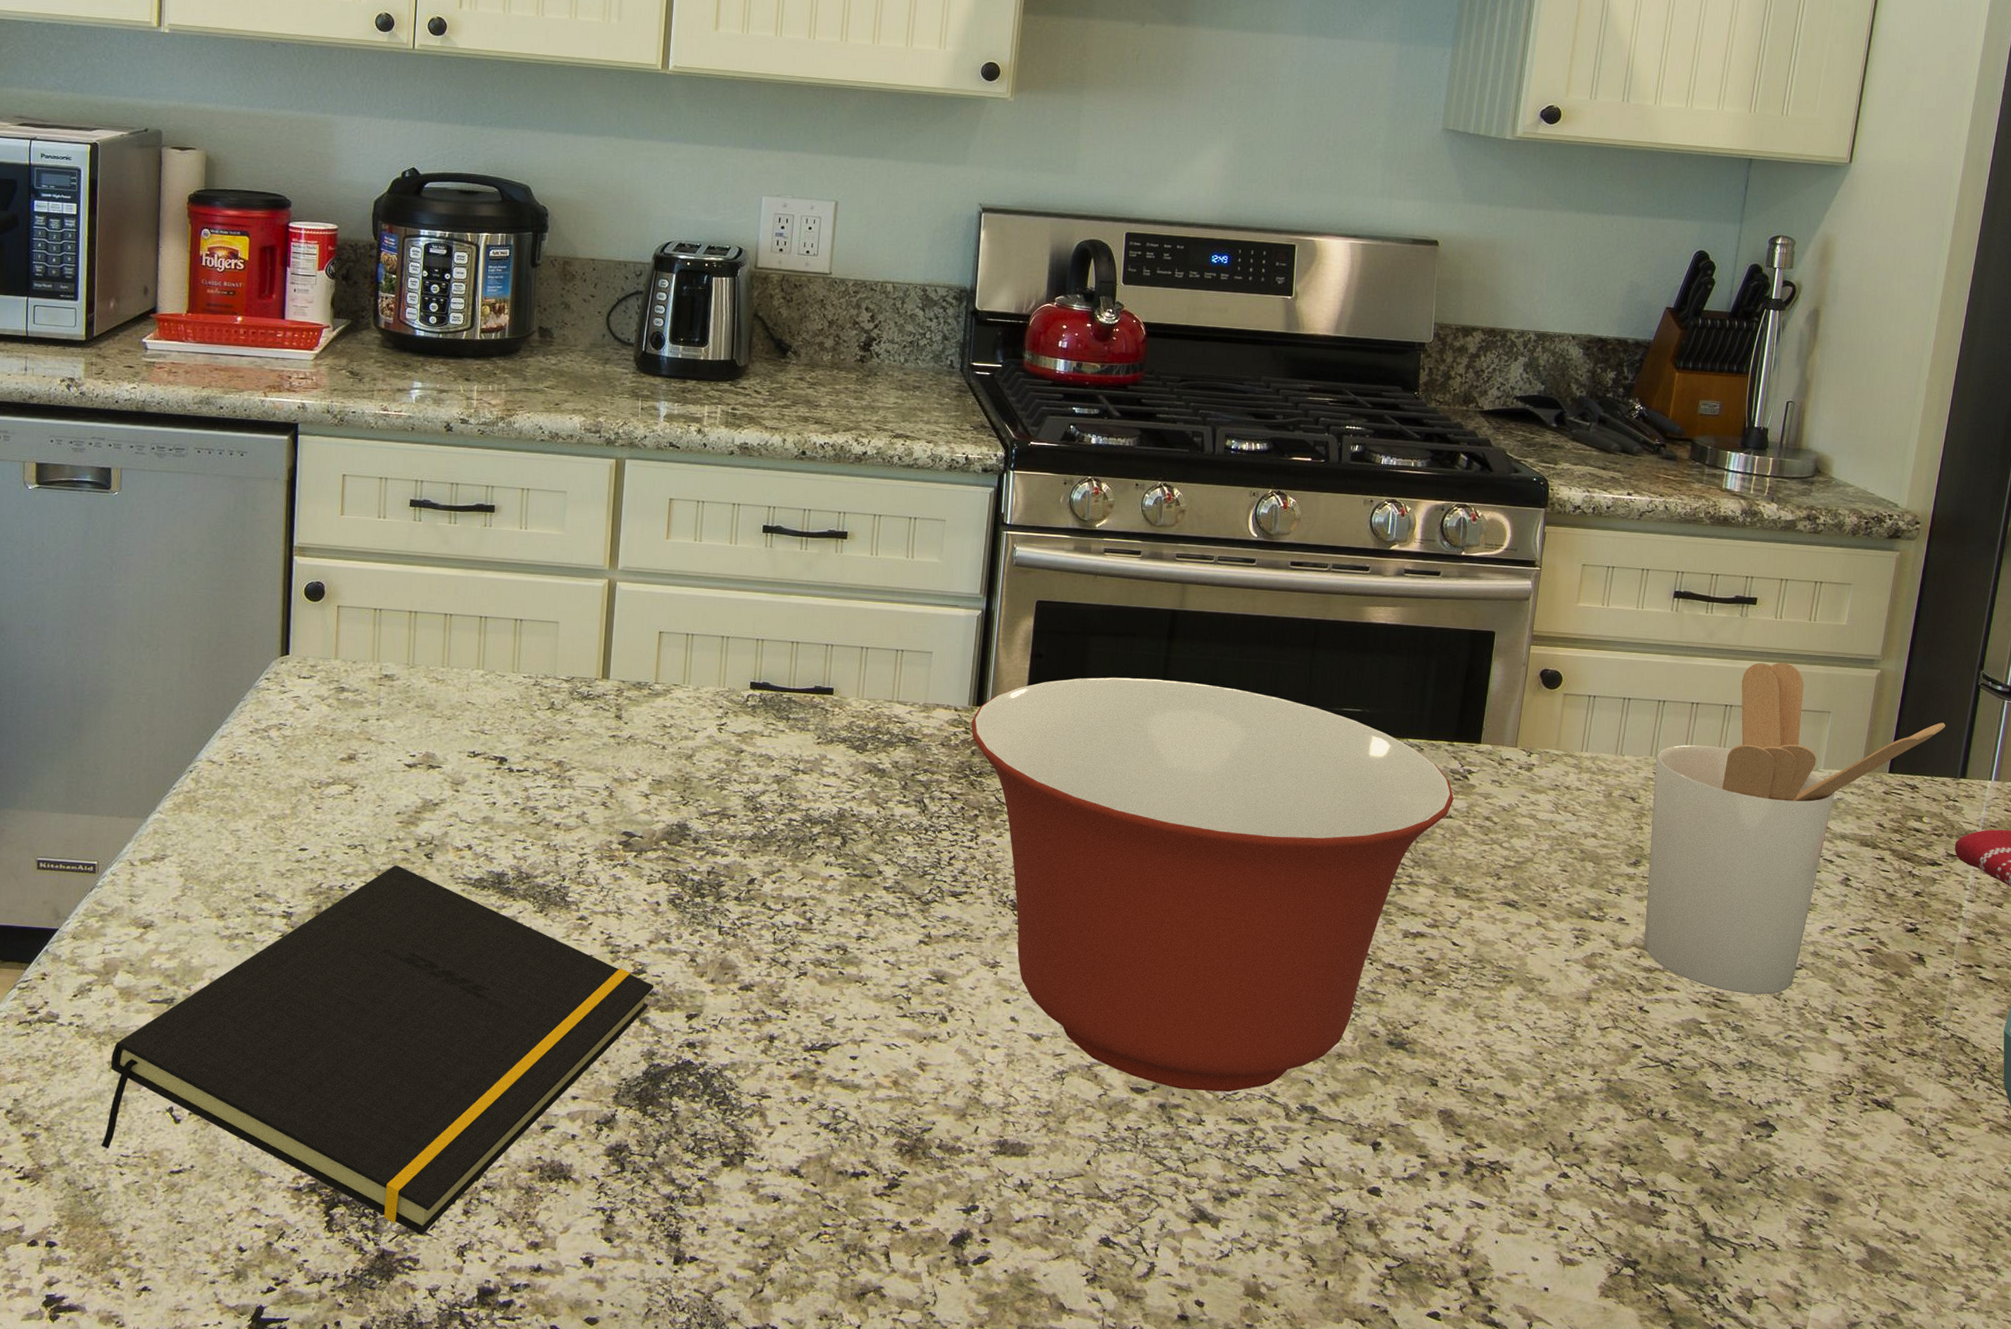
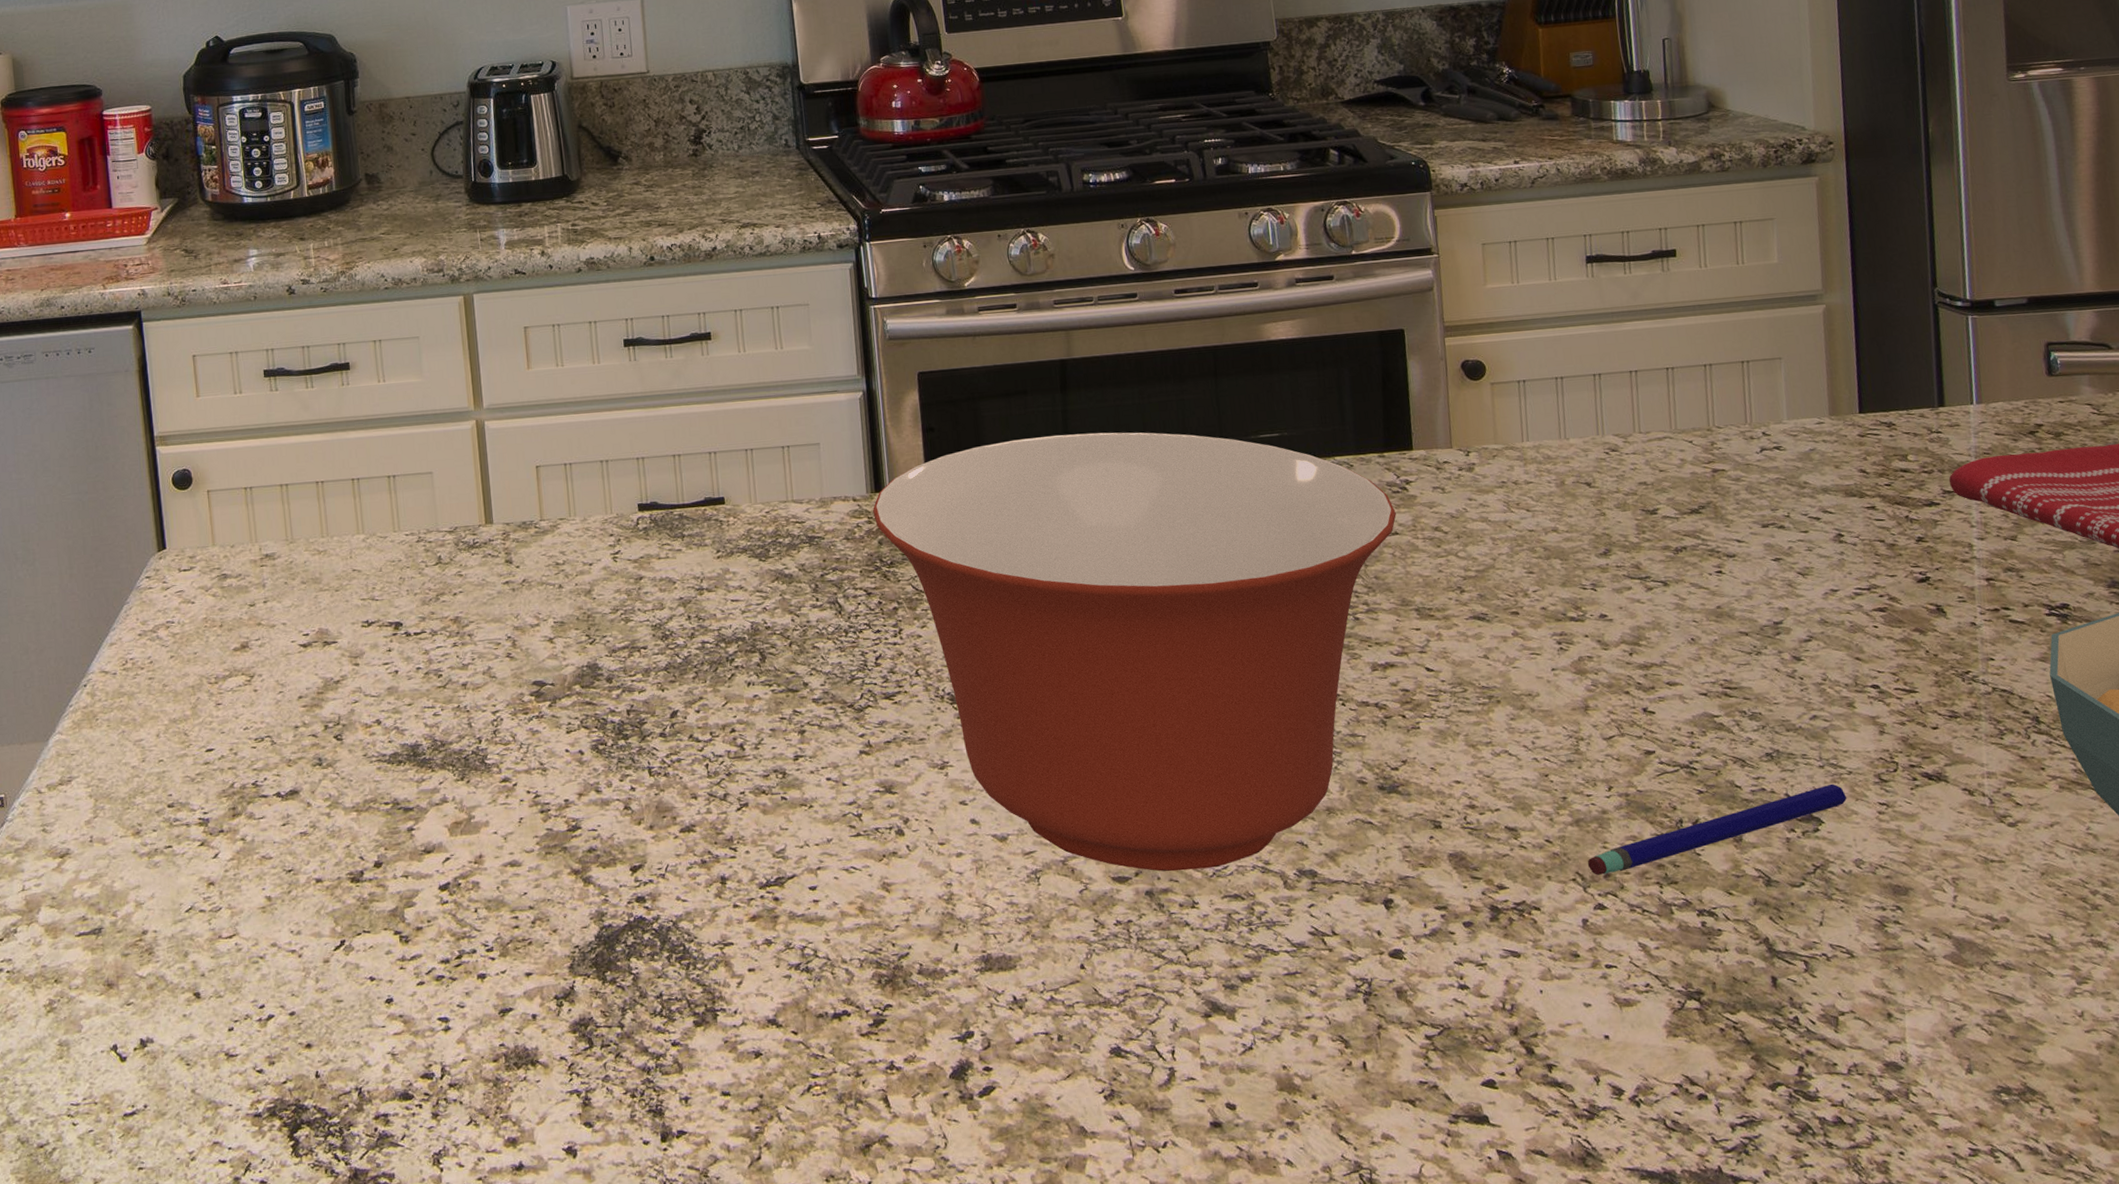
notepad: present [101,865,654,1236] -> none [47,752,592,1148]
pen: none [1561,1097,1802,1148] -> present [1587,783,1847,875]
utensil holder: present [1644,662,1945,995] -> none [1603,313,1910,677]

